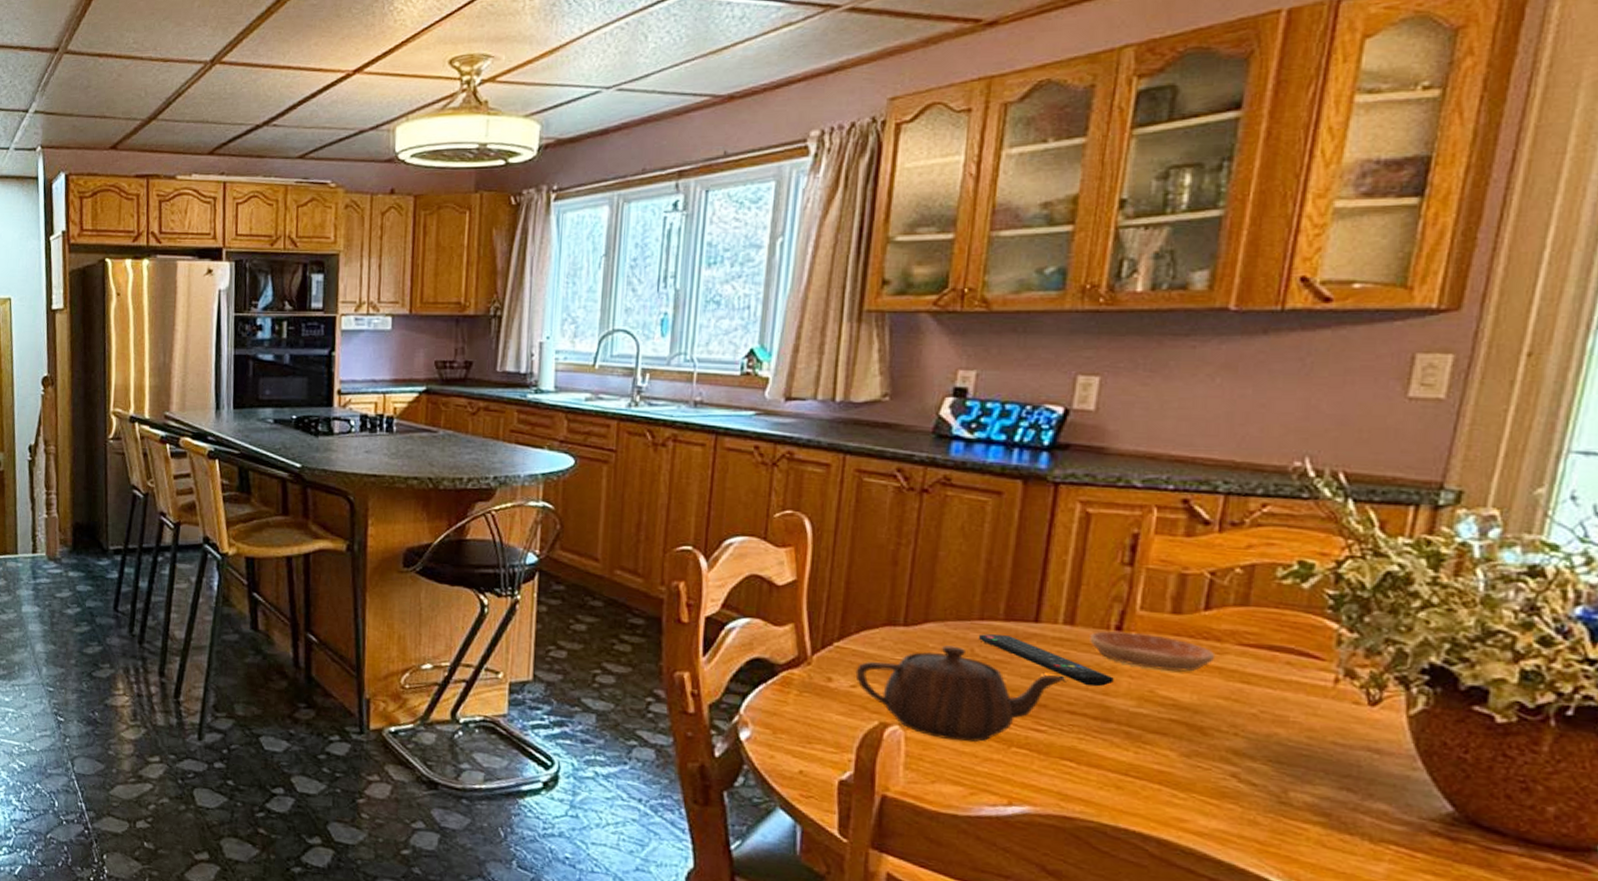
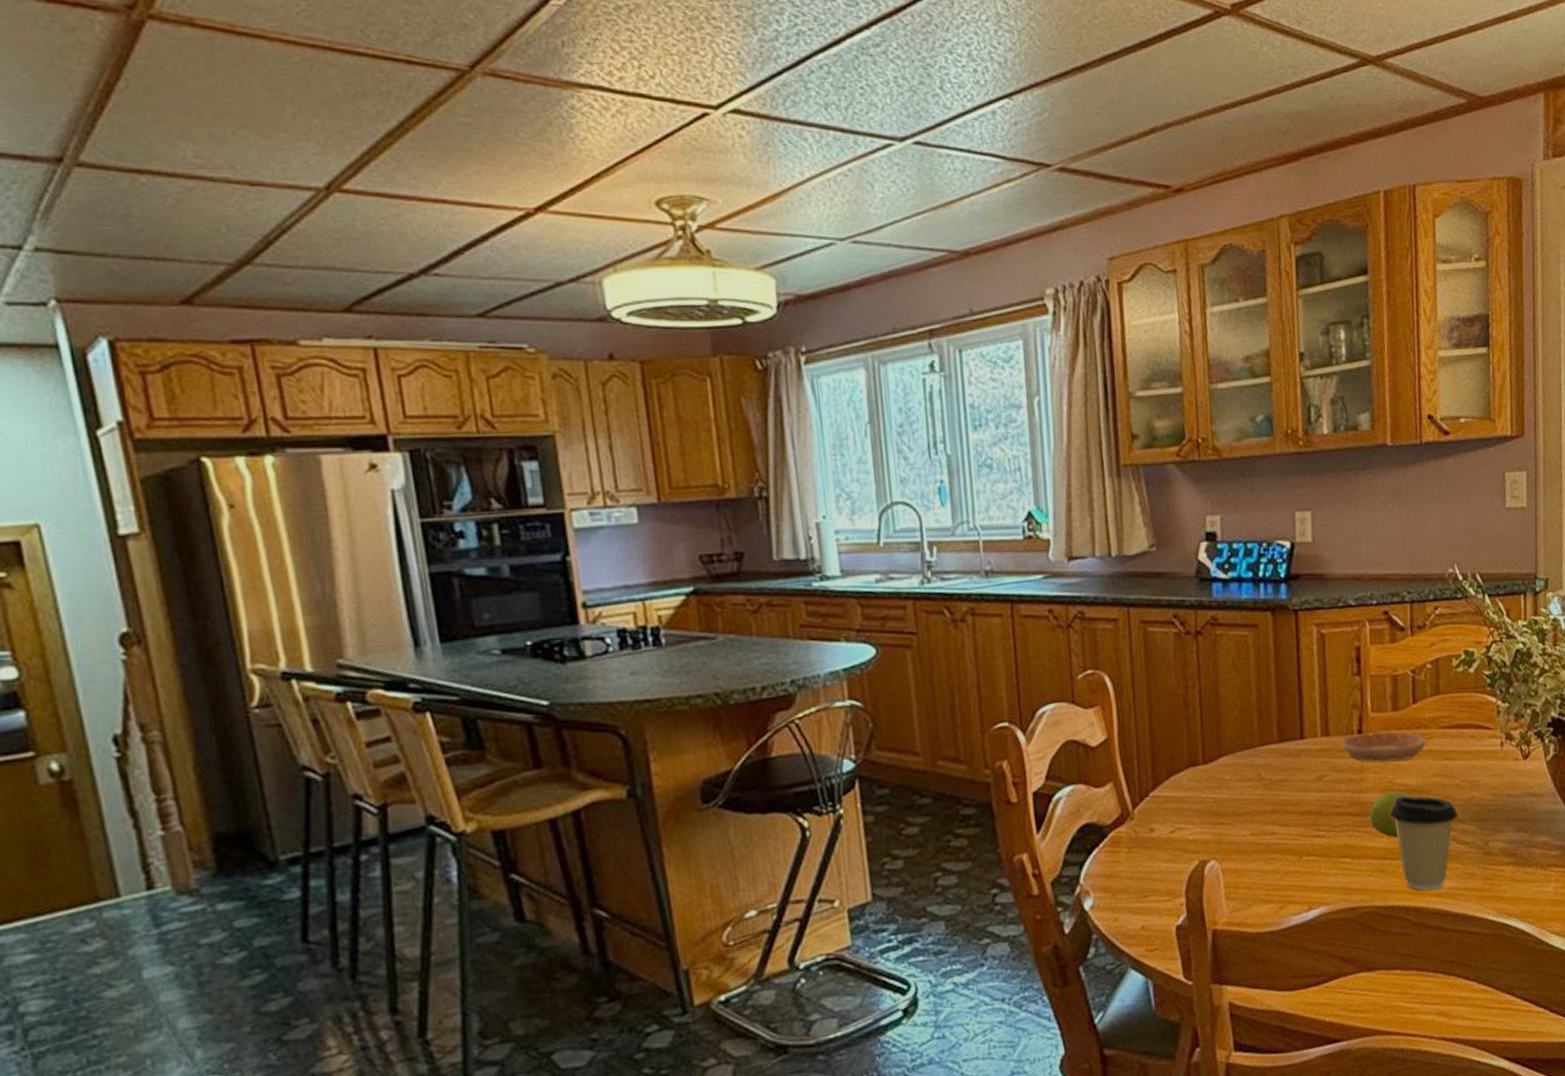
teapot: present [855,645,1065,743] -> none [1172,774,1330,864]
remote control: present [978,634,1114,687] -> none [1262,755,1364,788]
fruit: none [1114,702,1185,756] -> present [1370,791,1415,838]
coffee cup: none [1142,710,1247,827] -> present [1389,795,1458,891]

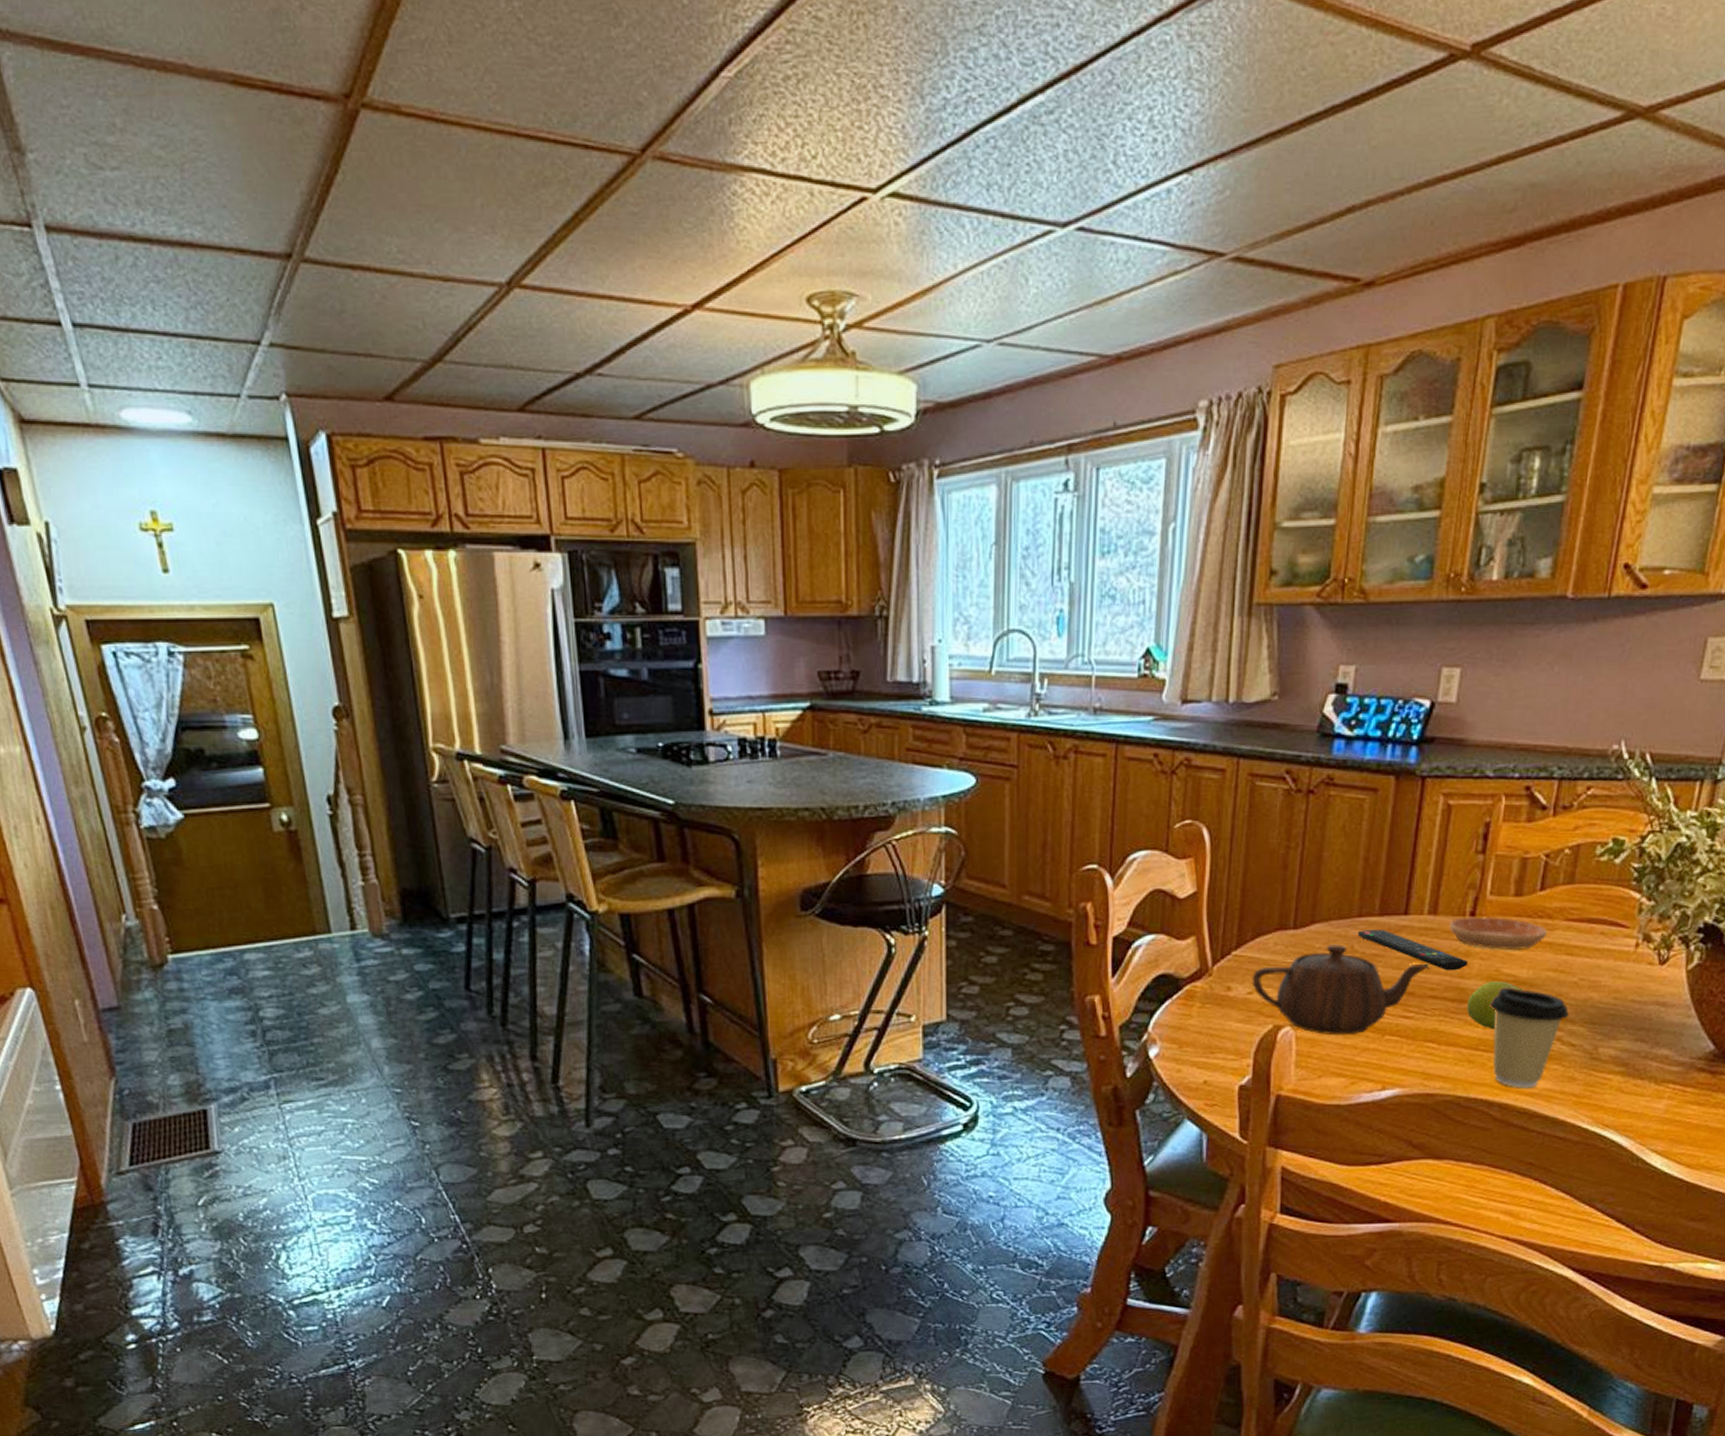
teapot: none [1172,774,1330,864] -> present [1252,944,1429,1036]
remote control: none [1262,755,1364,788] -> present [1357,930,1468,971]

